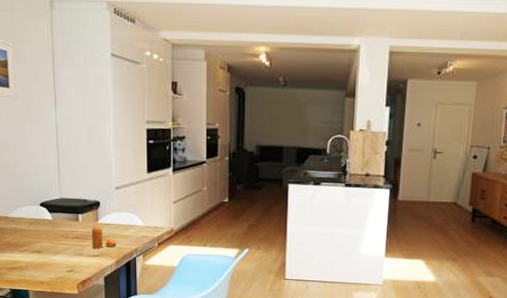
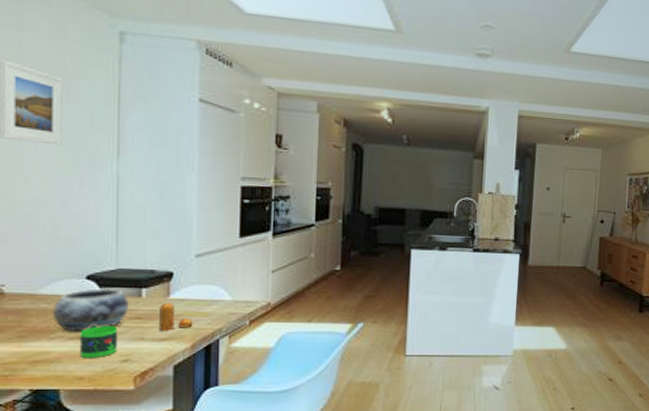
decorative bowl: none [20,213,70,247] -> present [52,288,129,332]
mug: none [39,242,65,268] -> present [79,324,118,359]

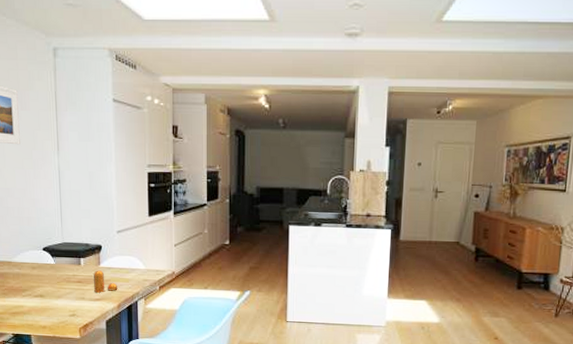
decorative bowl: present [52,288,129,332] -> none [23,258,72,291]
mug: present [79,324,118,359] -> none [41,286,67,313]

